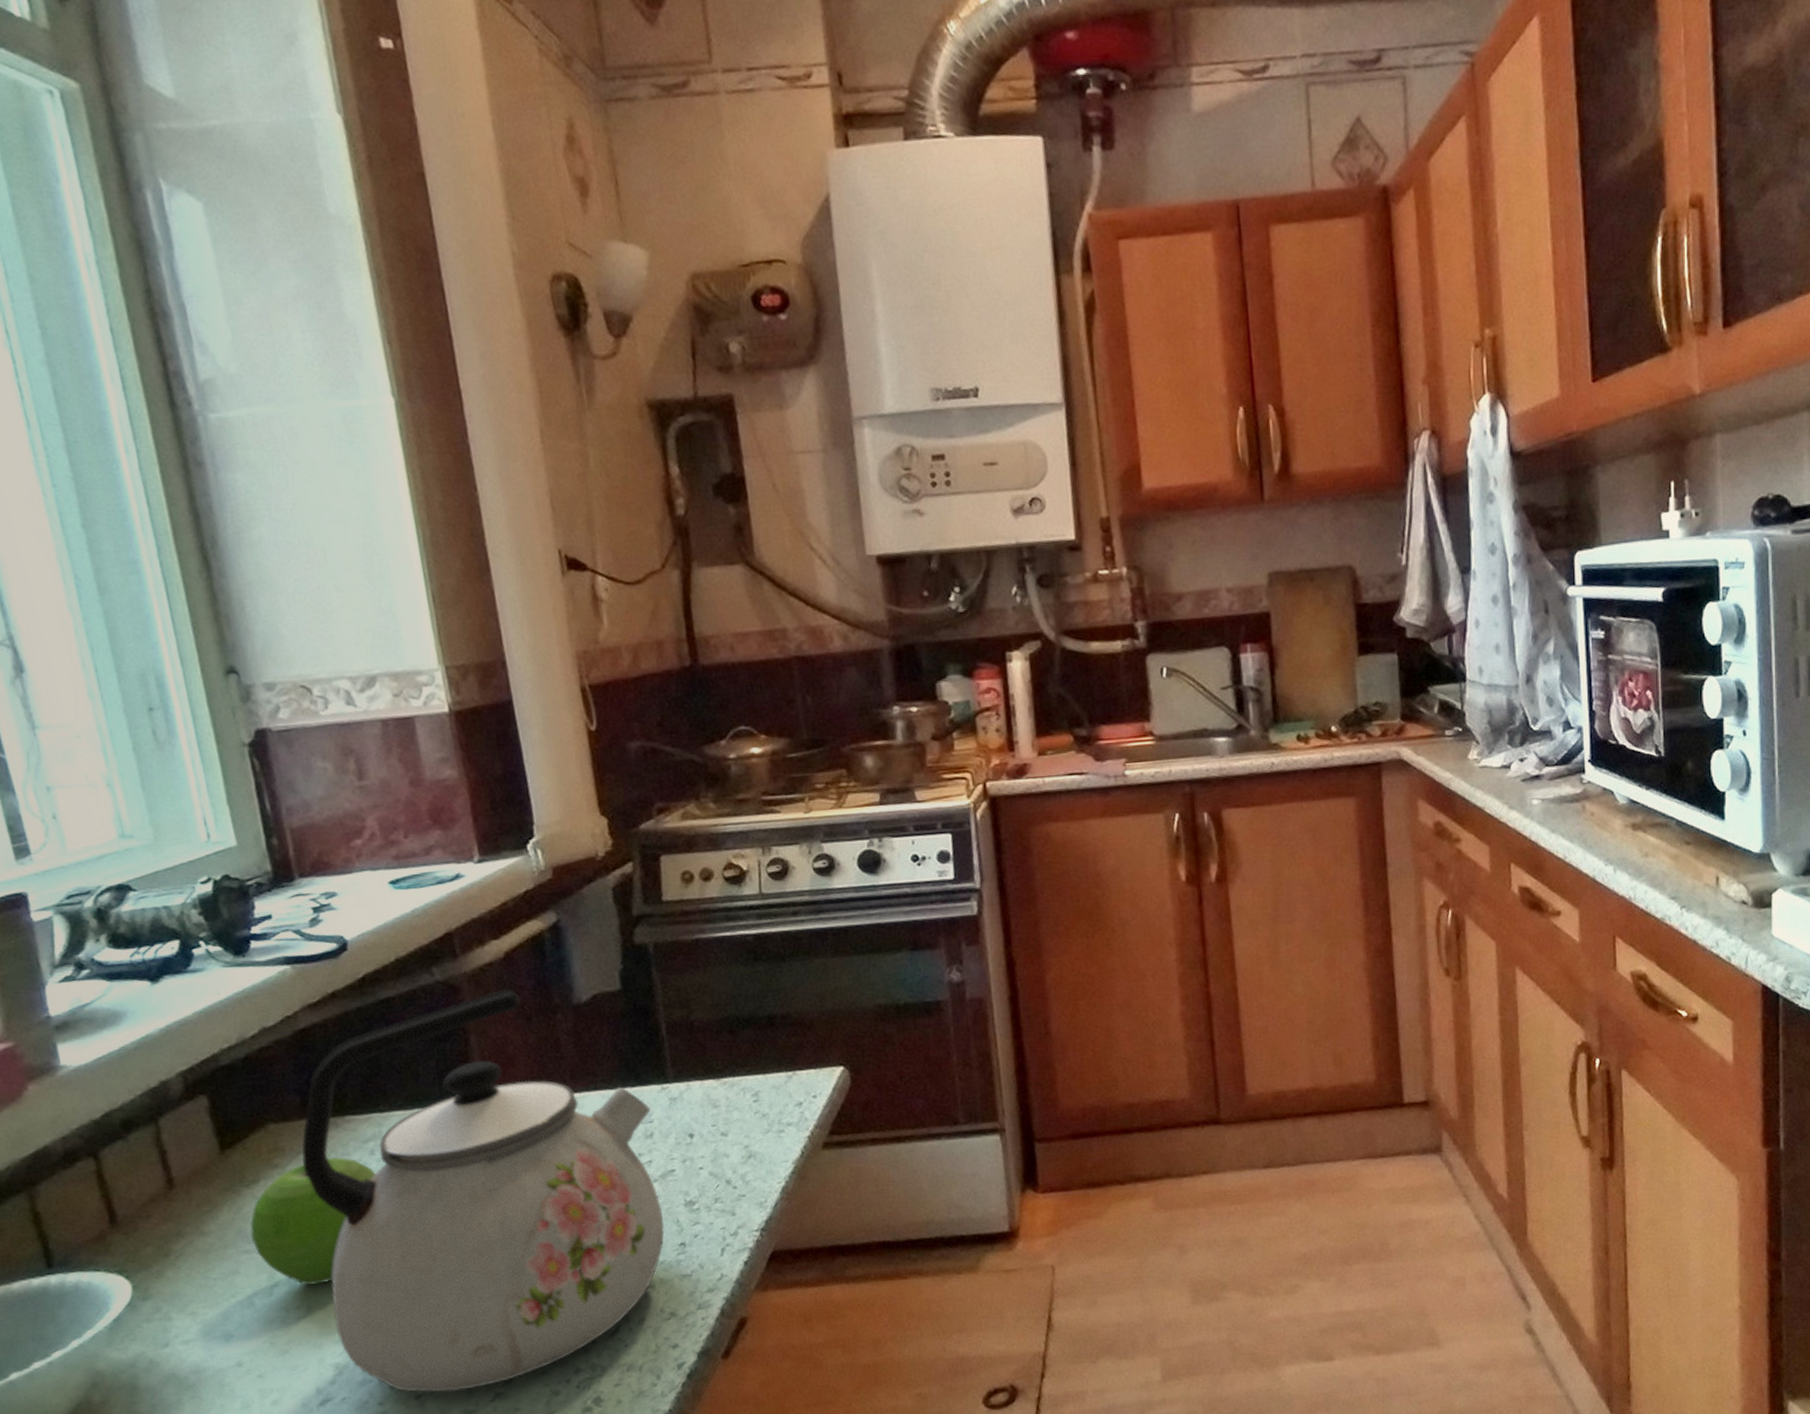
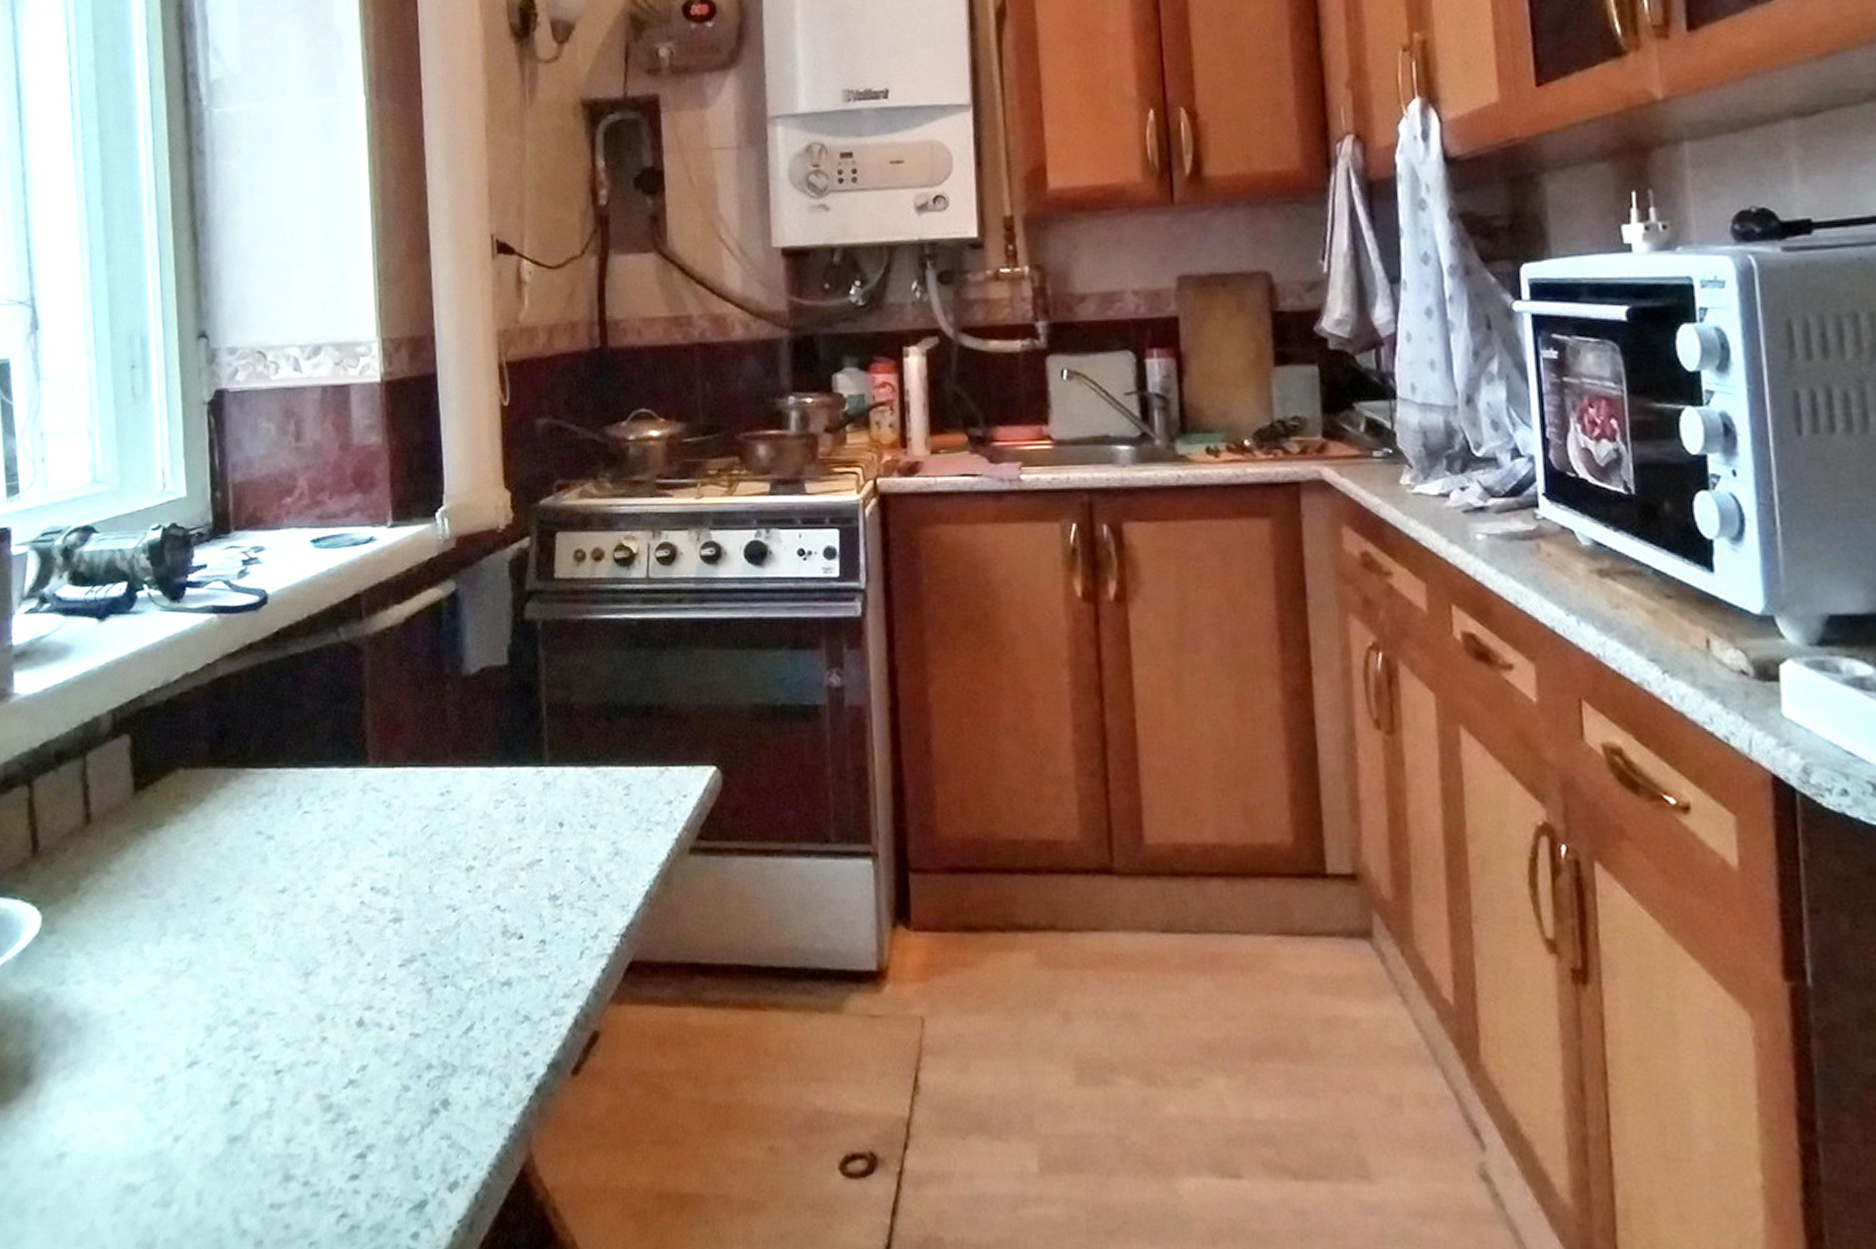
fruit: present [250,1156,376,1285] -> none [149,808,266,939]
kettle: present [301,988,665,1393] -> none [203,654,527,1072]

